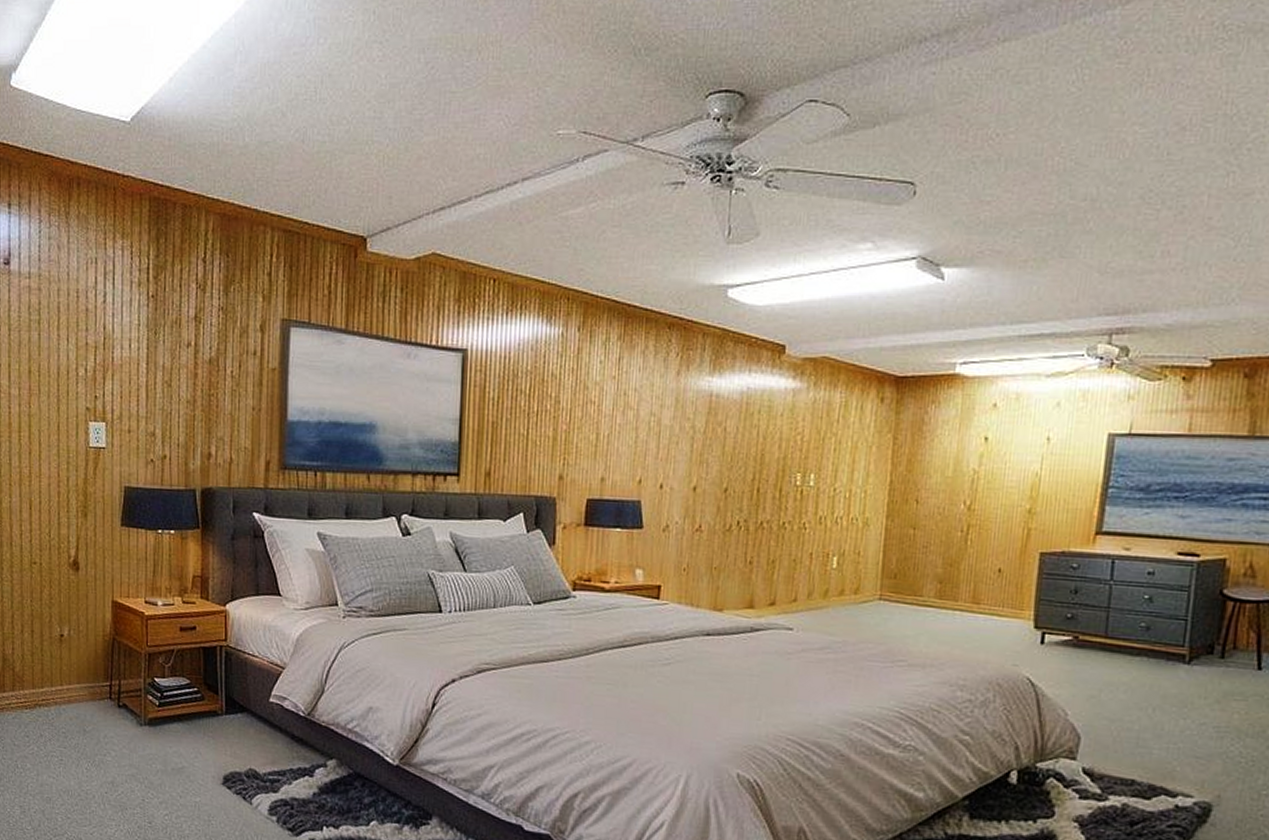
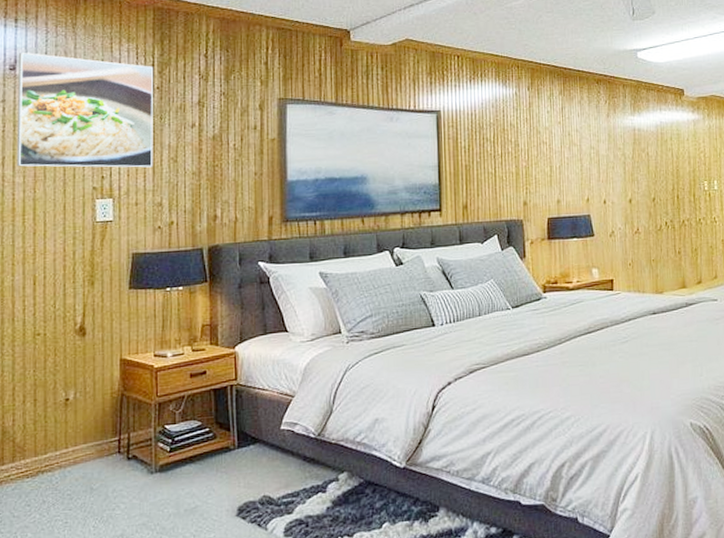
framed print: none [12,243,148,390] -> present [16,52,153,168]

